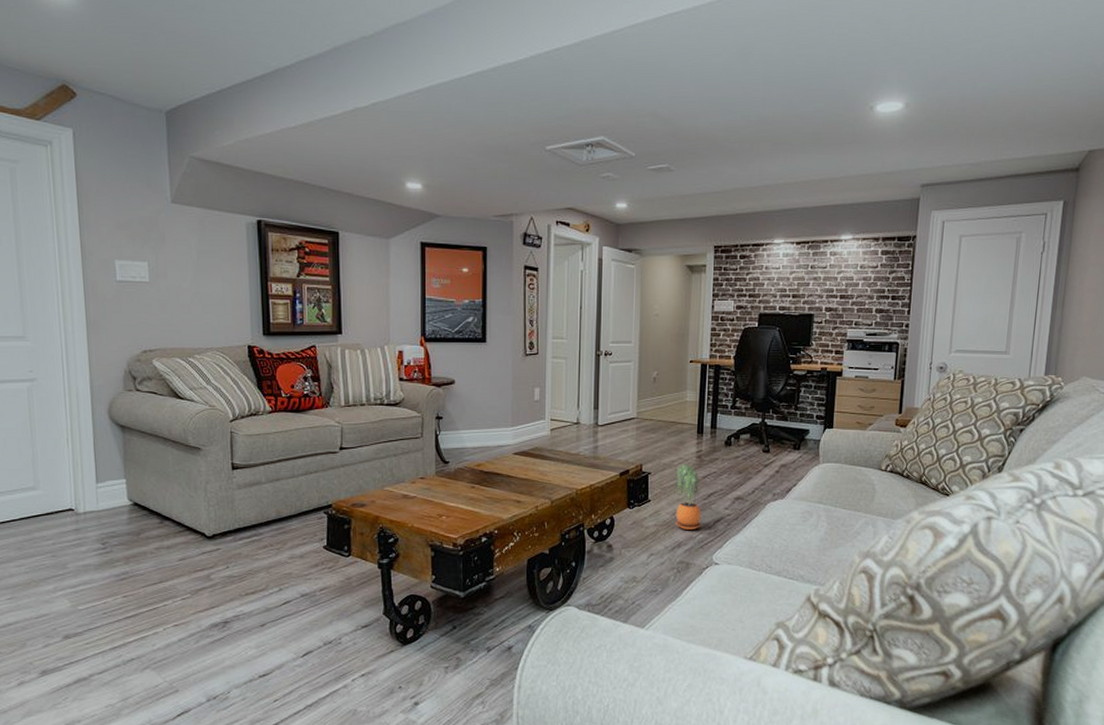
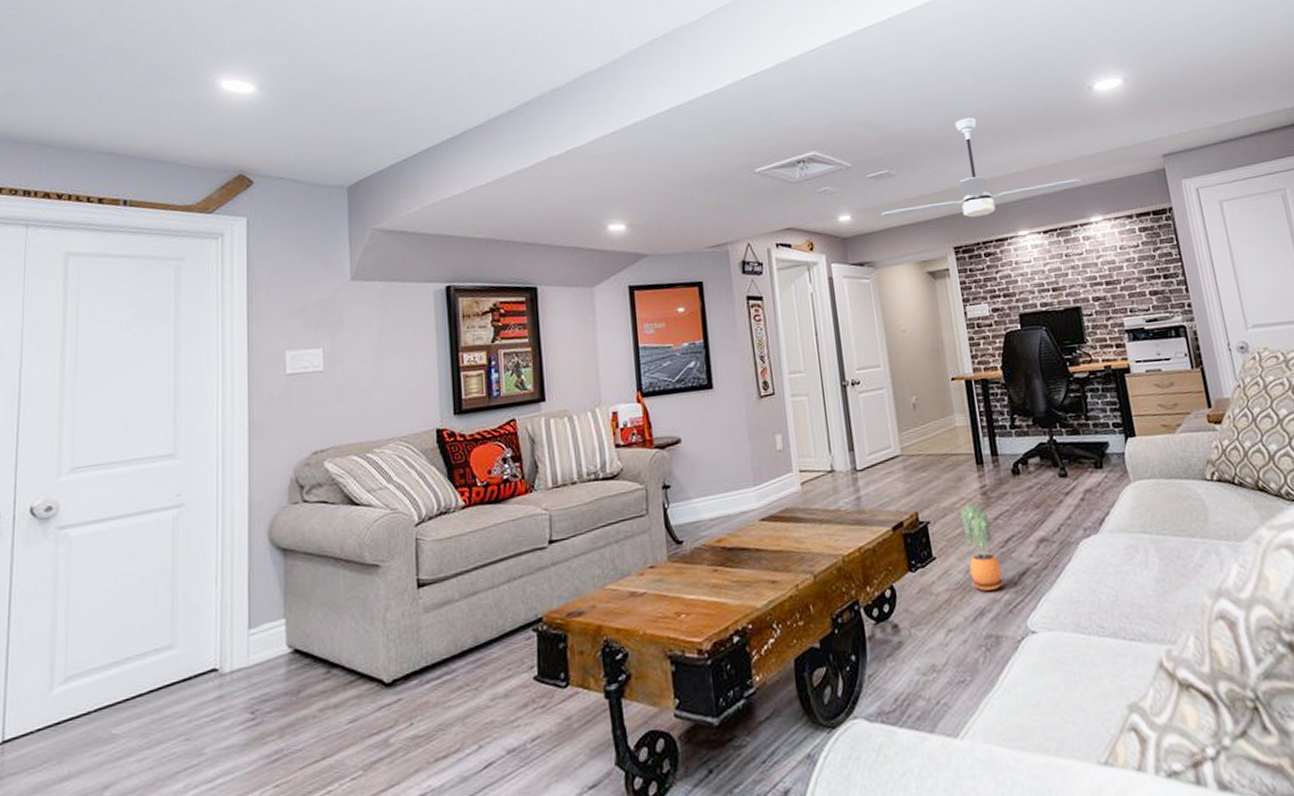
ceiling fan: none [654,123,841,221] -> present [880,117,1081,218]

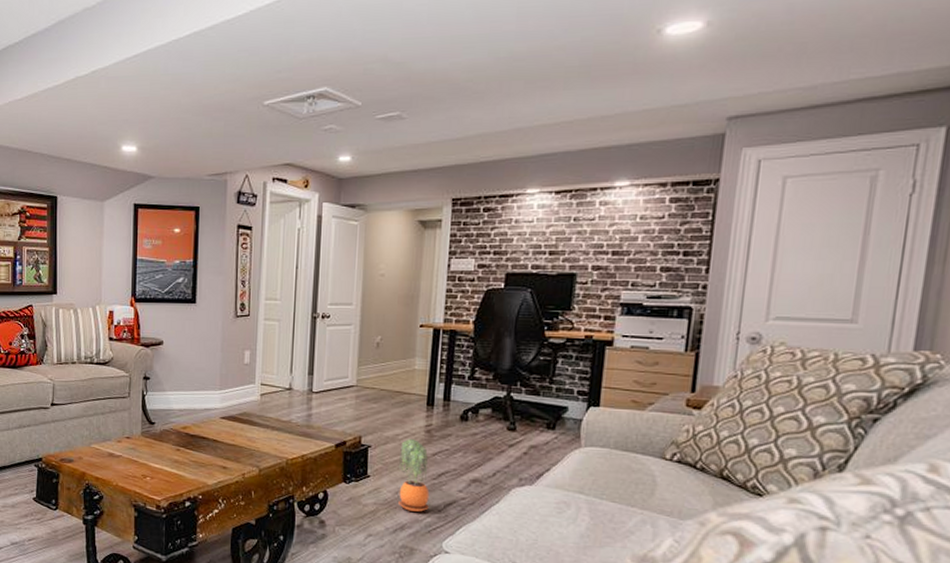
ceiling fan: present [880,117,1081,218] -> none [382,60,616,170]

